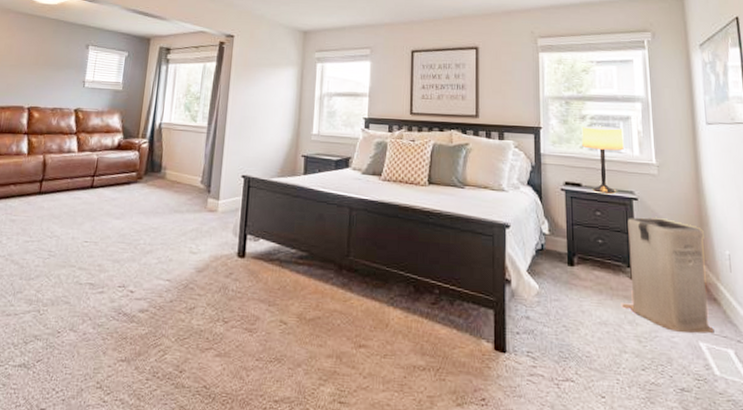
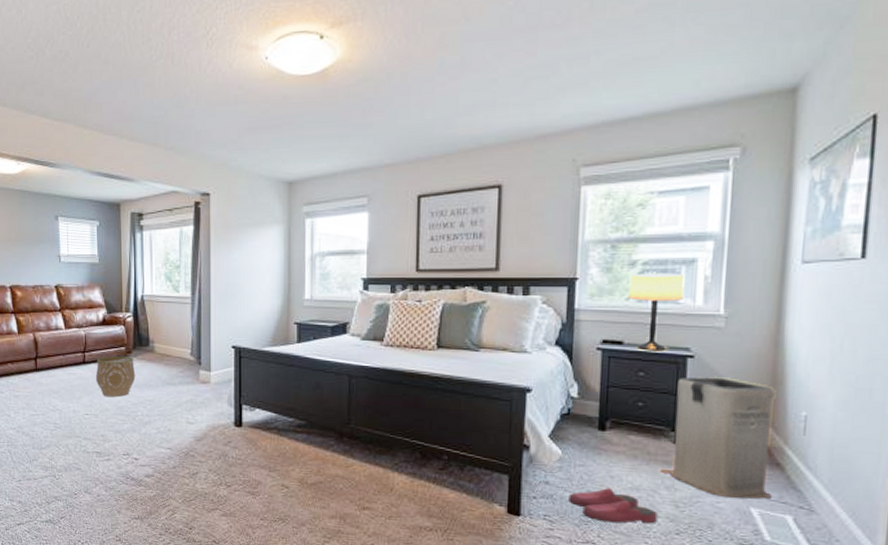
basket: none [100,181,144,225] -> present [95,356,136,398]
slippers: none [548,323,625,360] -> present [569,488,658,524]

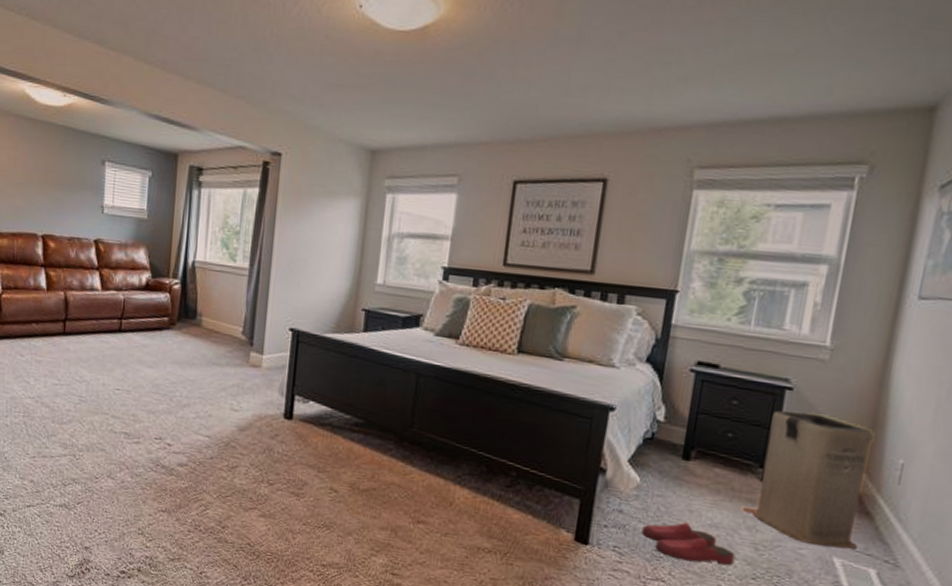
basket: present [95,356,136,398] -> none [131,326,178,374]
table lamp: present [628,273,685,351] -> none [730,292,793,380]

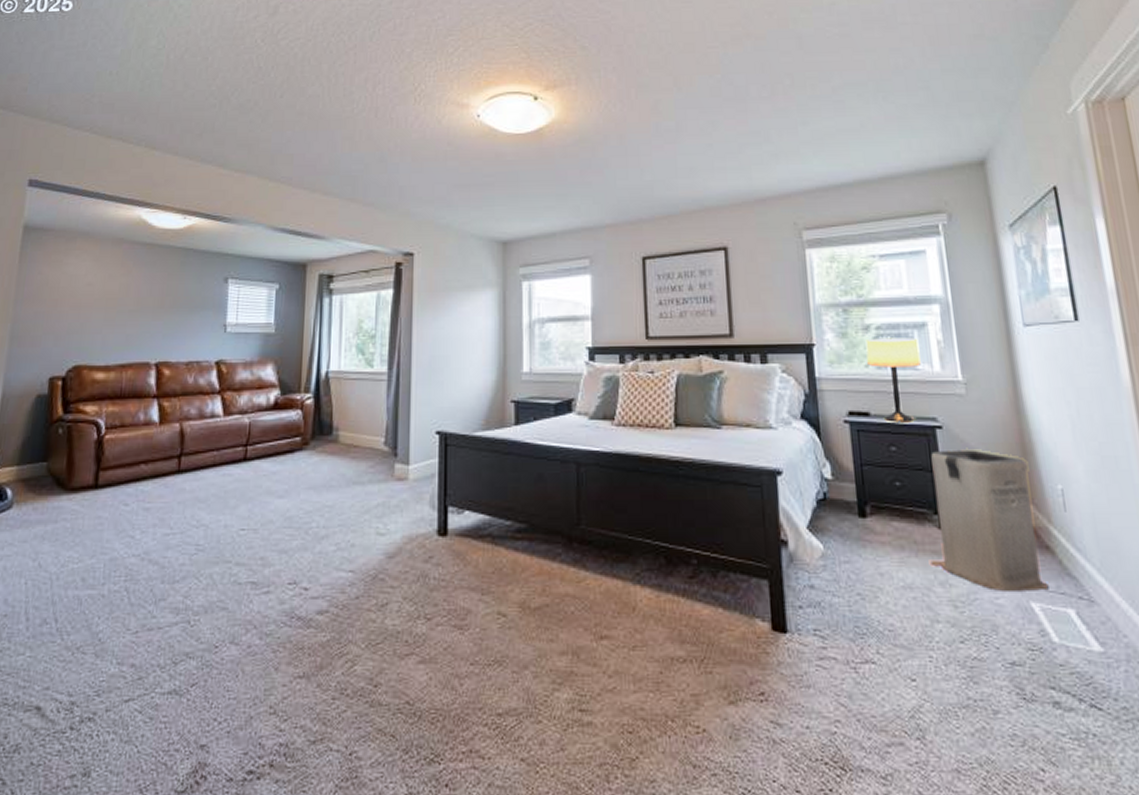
slippers: present [642,522,735,565] -> none [838,589,938,634]
table lamp: none [730,292,793,380] -> present [865,338,921,423]

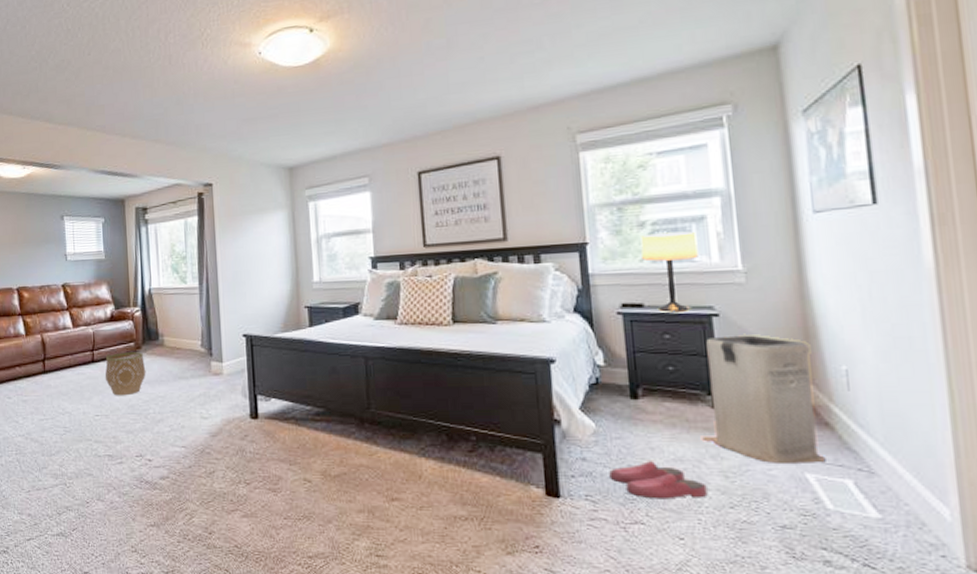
basket: none [258,449,313,505] -> present [105,352,146,396]
slippers: none [838,589,938,634] -> present [609,461,708,500]

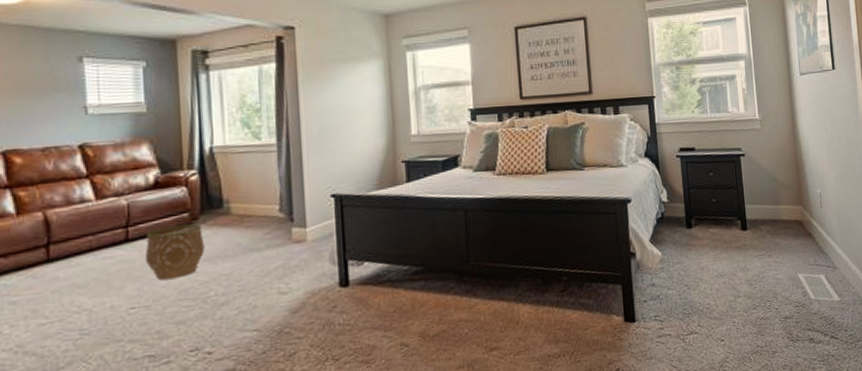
slippers: present [609,461,708,500] -> none [672,279,739,311]
table lamp: present [640,231,698,313] -> none [692,87,731,154]
laundry basket: present [702,335,826,463] -> none [735,169,810,270]

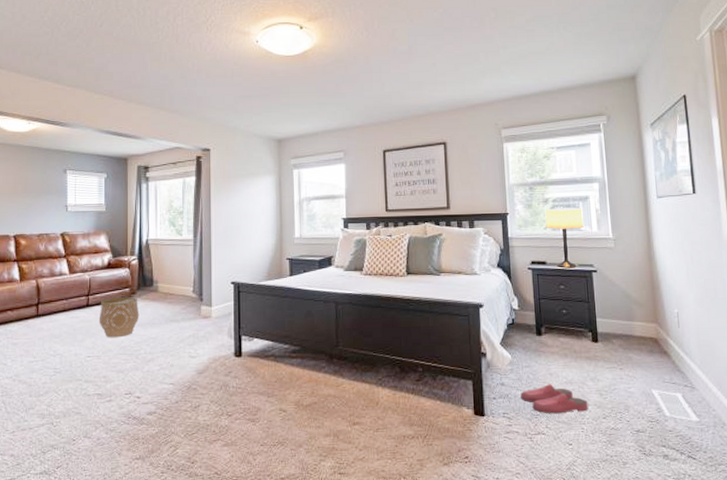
slippers: none [672,279,739,311] -> present [520,384,588,414]
table lamp: none [692,87,731,154] -> present [545,207,584,269]

